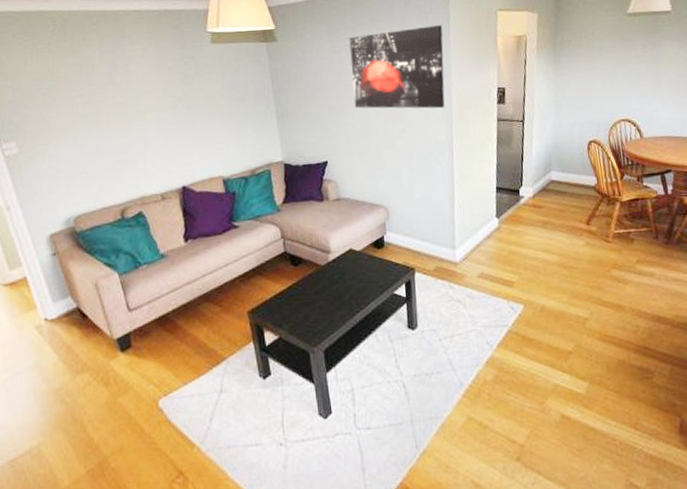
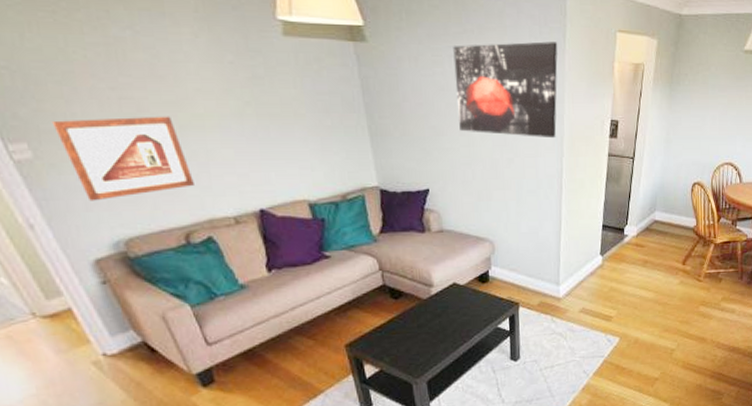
picture frame: none [35,113,132,186] -> present [51,116,194,201]

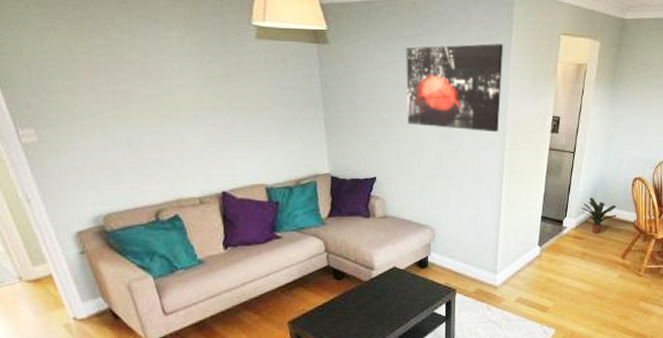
picture frame: present [51,116,194,201] -> none [56,107,168,180]
potted plant: none [642,203,677,241] -> present [581,197,617,234]

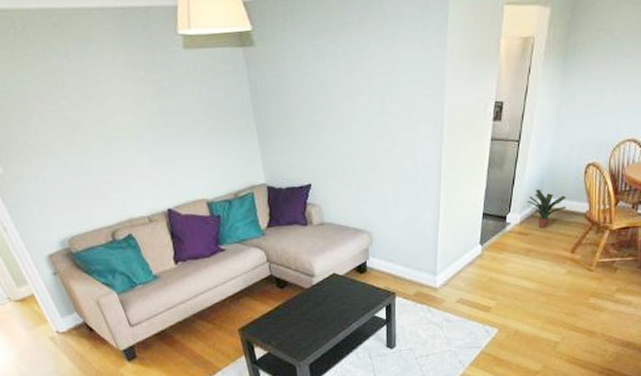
wall art: present [406,43,504,133] -> none [334,24,440,126]

